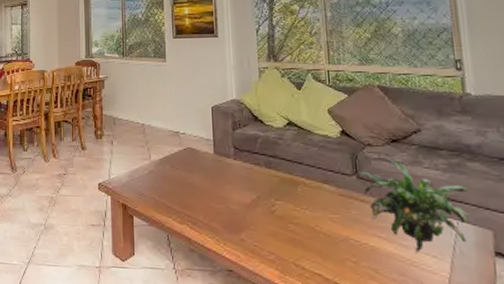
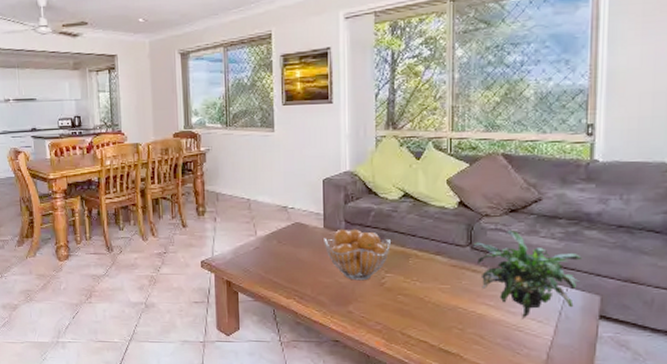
fruit basket: none [214,155,279,208] -> present [324,229,390,281]

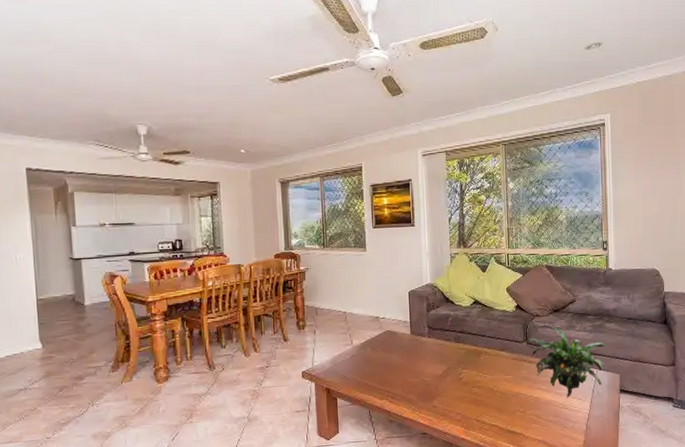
fruit basket: present [324,229,390,281] -> none [411,333,465,378]

